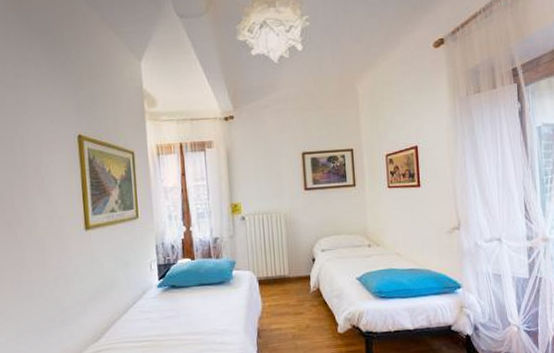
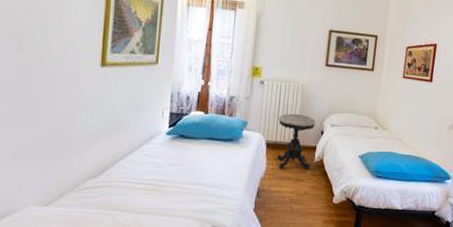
side table: none [266,244,307,306] -> present [277,113,316,170]

